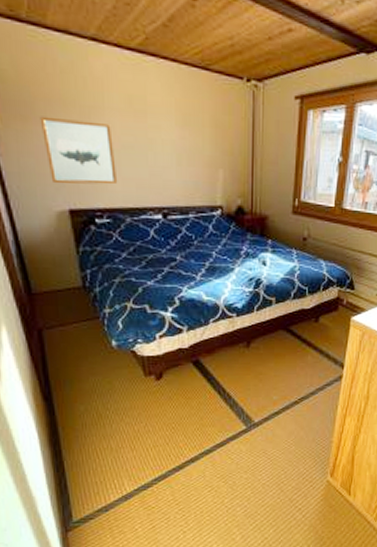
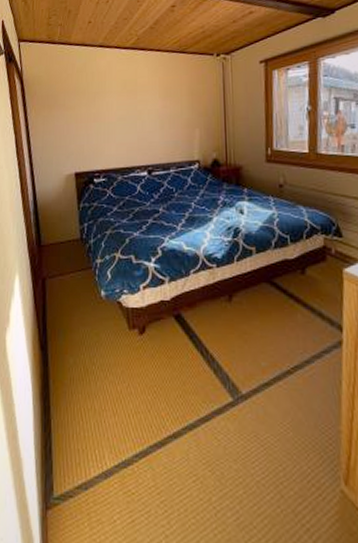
wall art: present [40,116,118,185] -> none [60,103,113,153]

